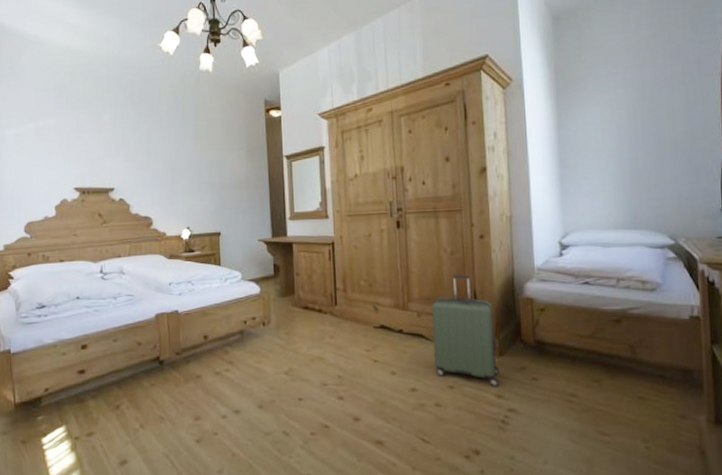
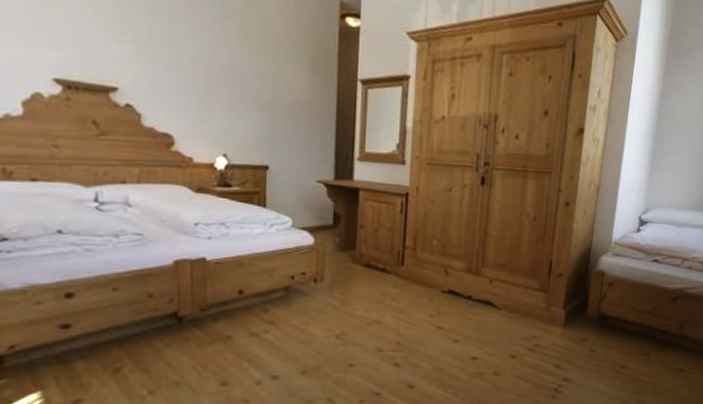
suitcase: present [431,274,499,387] -> none [499,241,566,358]

